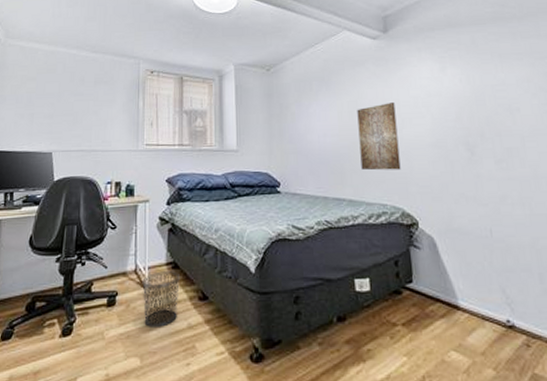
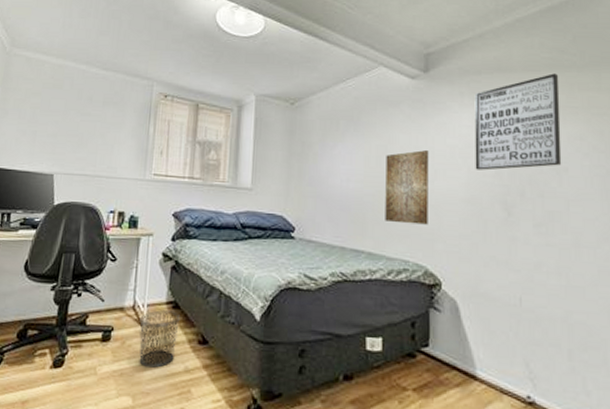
wall art: none [430,25,514,116] -> present [474,73,562,170]

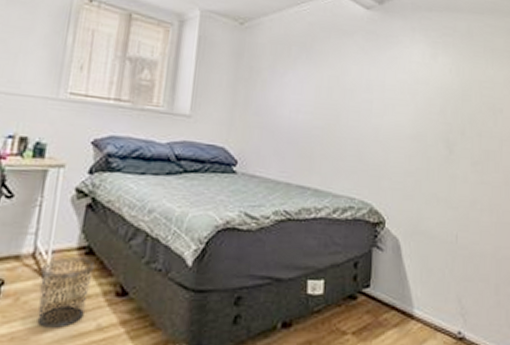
wall art: present [385,150,429,225] -> none [333,83,380,161]
wall art: present [474,73,562,170] -> none [422,17,499,108]

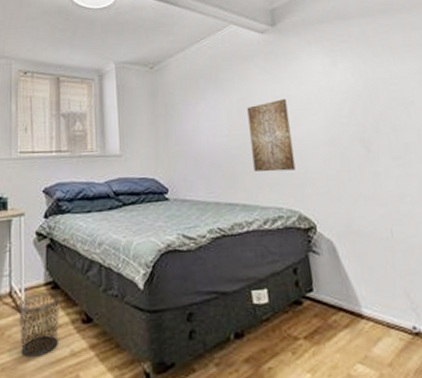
wall art: none [333,83,380,161] -> present [247,99,296,172]

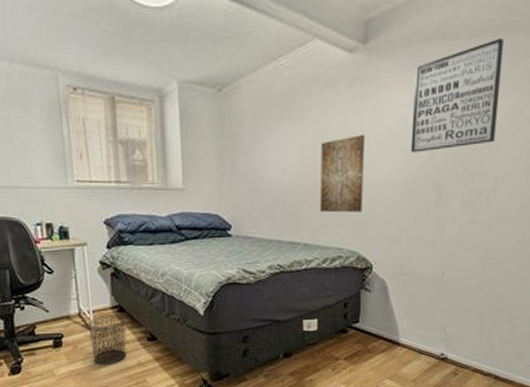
wall art: none [320,17,408,112] -> present [410,38,505,153]

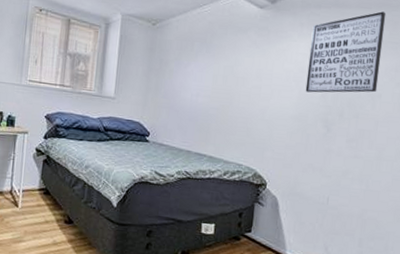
waste bin: present [87,313,127,365] -> none [15,194,50,241]
wall art: present [320,135,365,213] -> none [226,72,268,136]

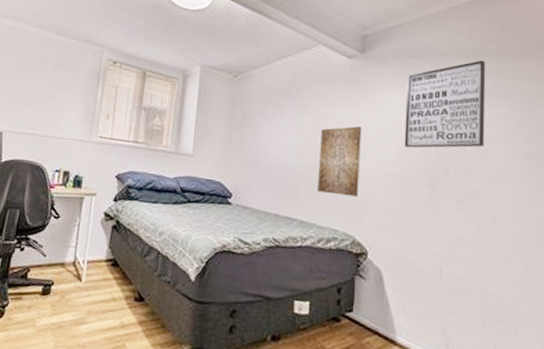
wall art: none [226,72,268,136] -> present [317,126,362,197]

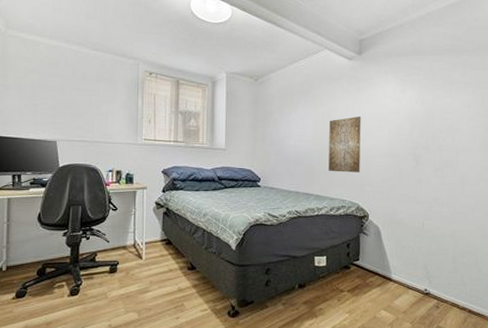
wall art: present [404,60,486,148] -> none [394,56,456,131]

